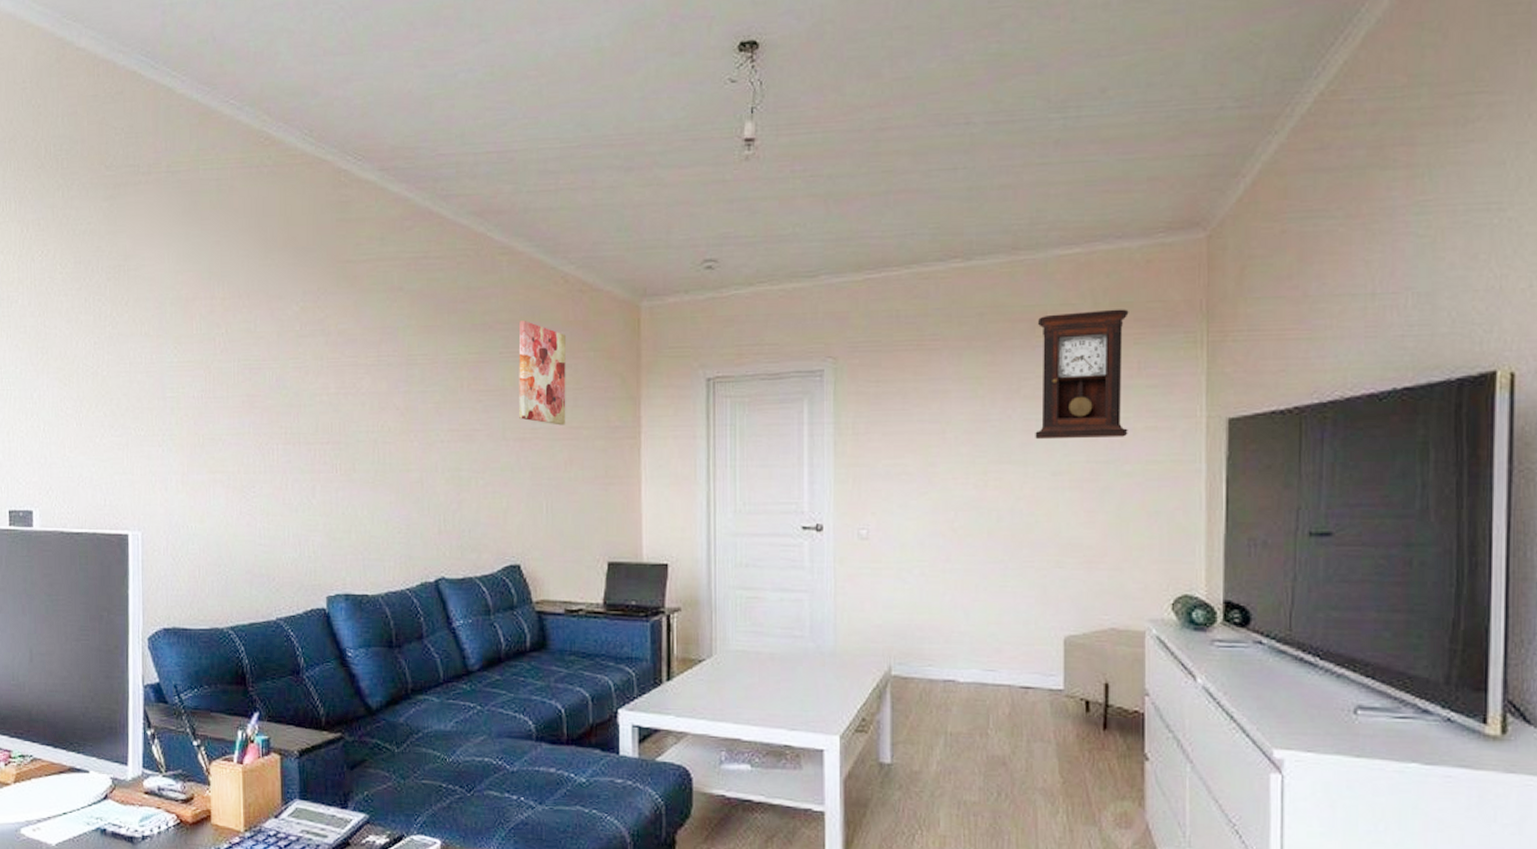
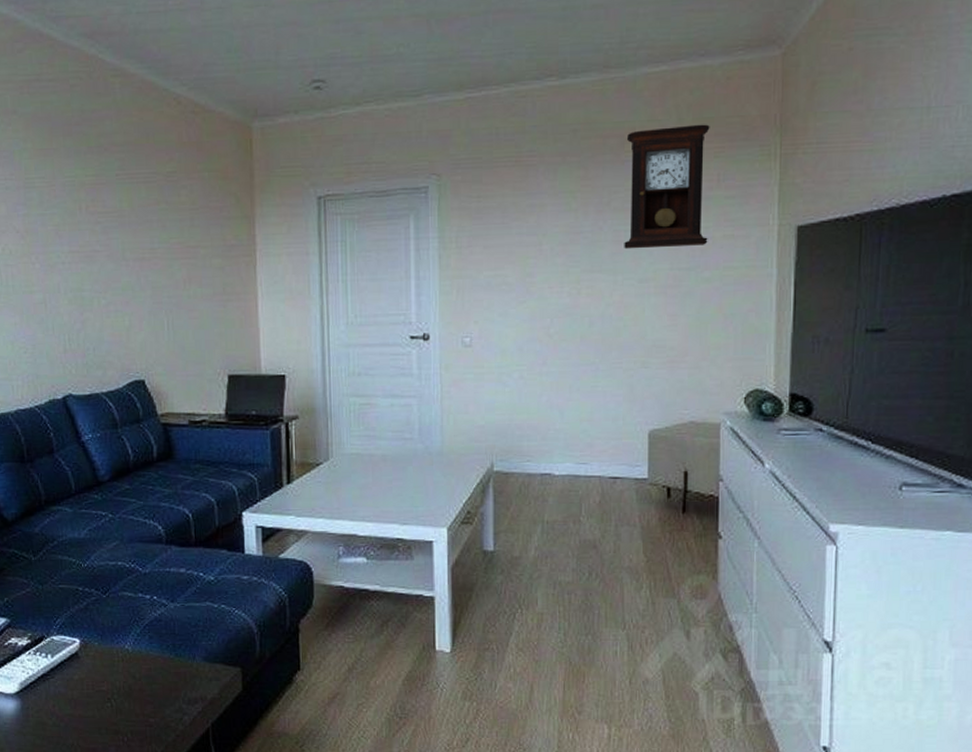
wall art: present [518,321,566,426] -> none [134,142,183,245]

